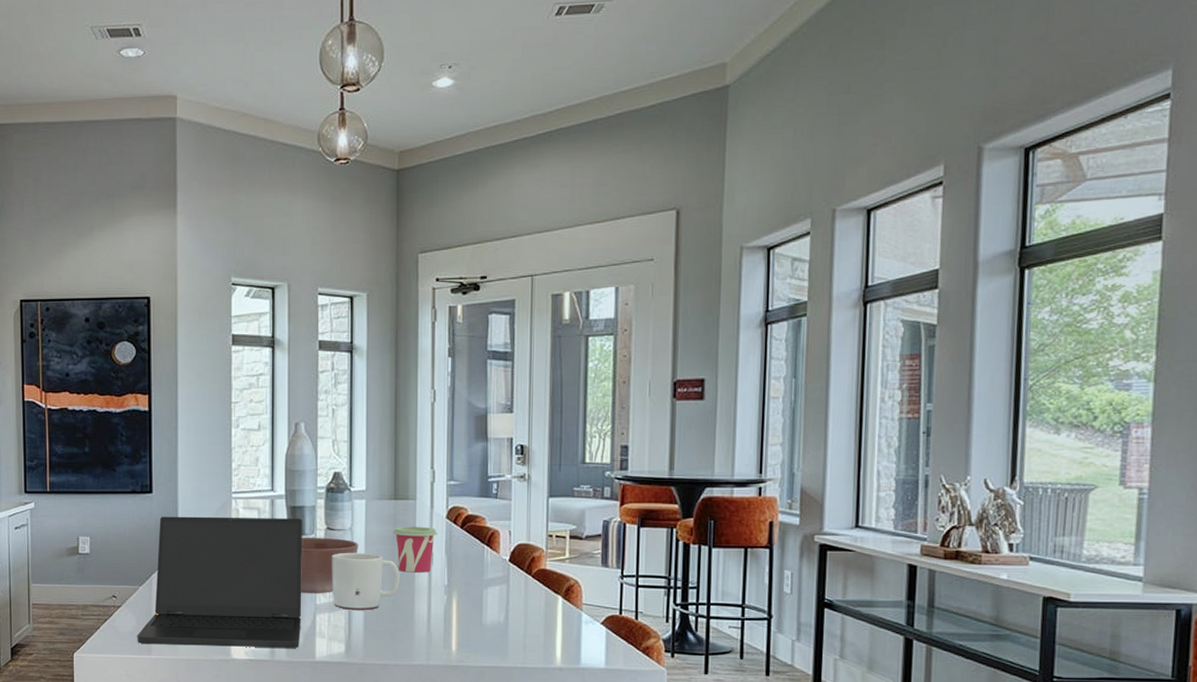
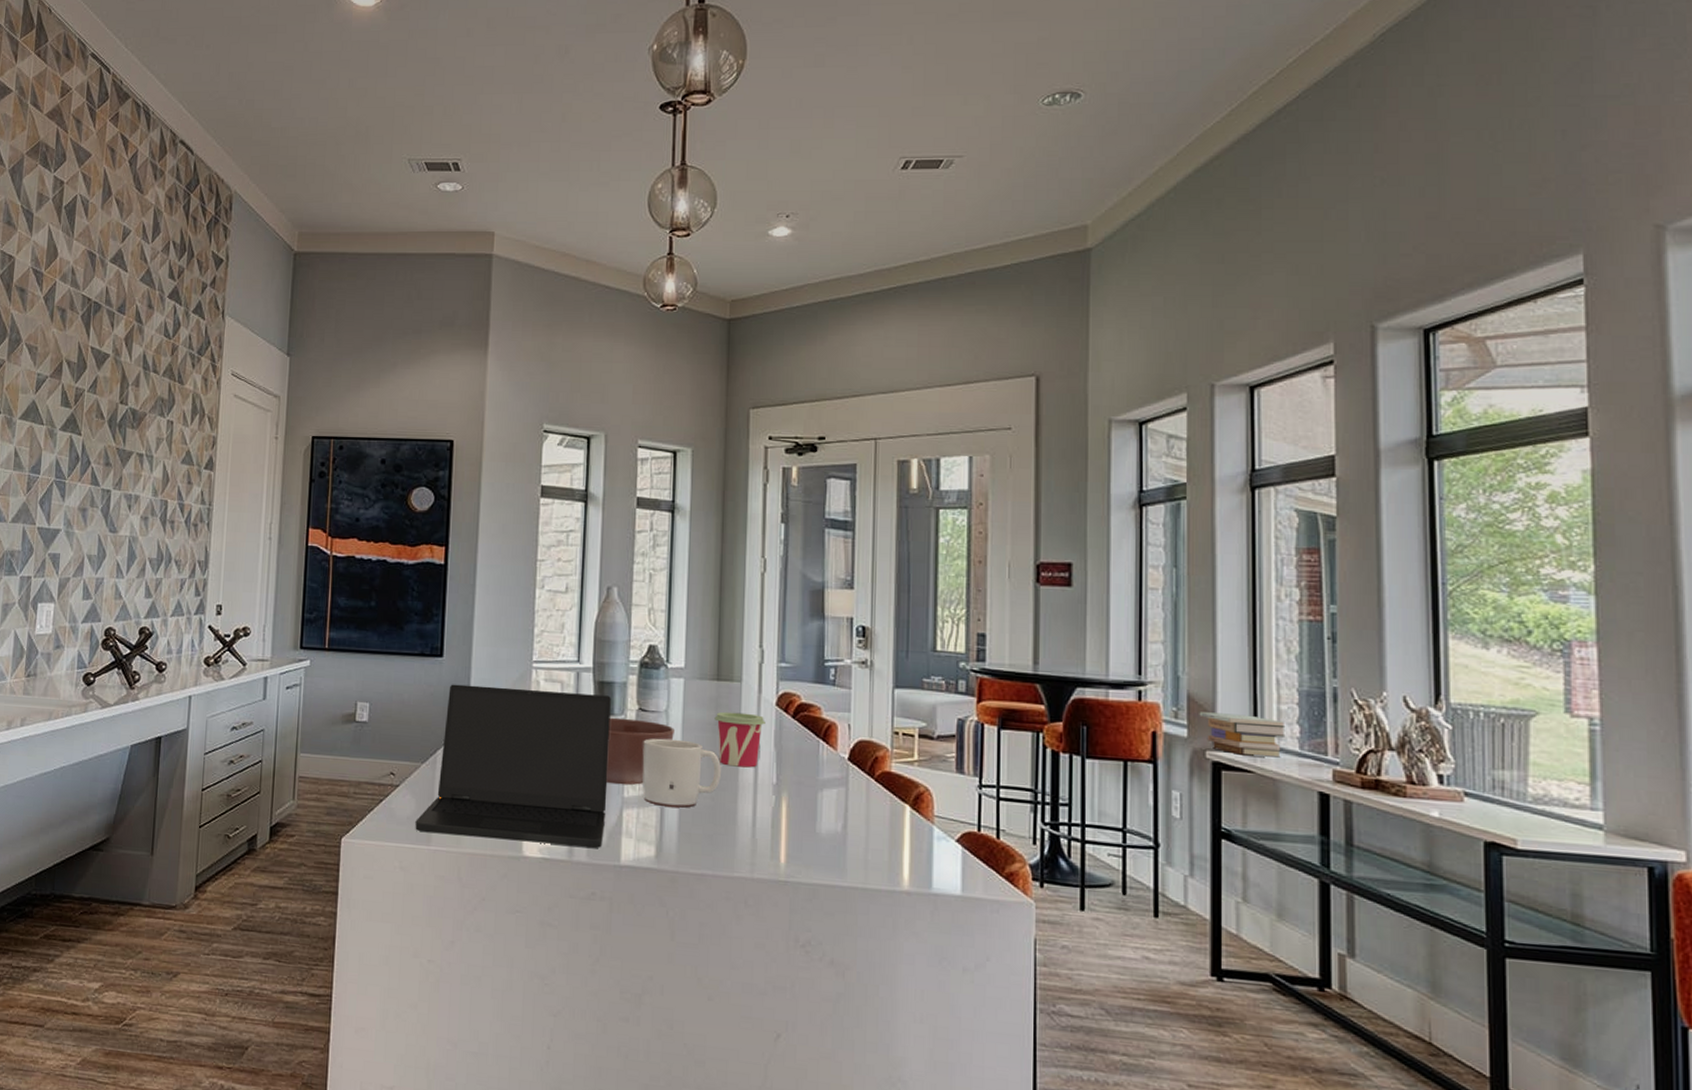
books: none [810,502,883,537] -> present [1199,712,1286,758]

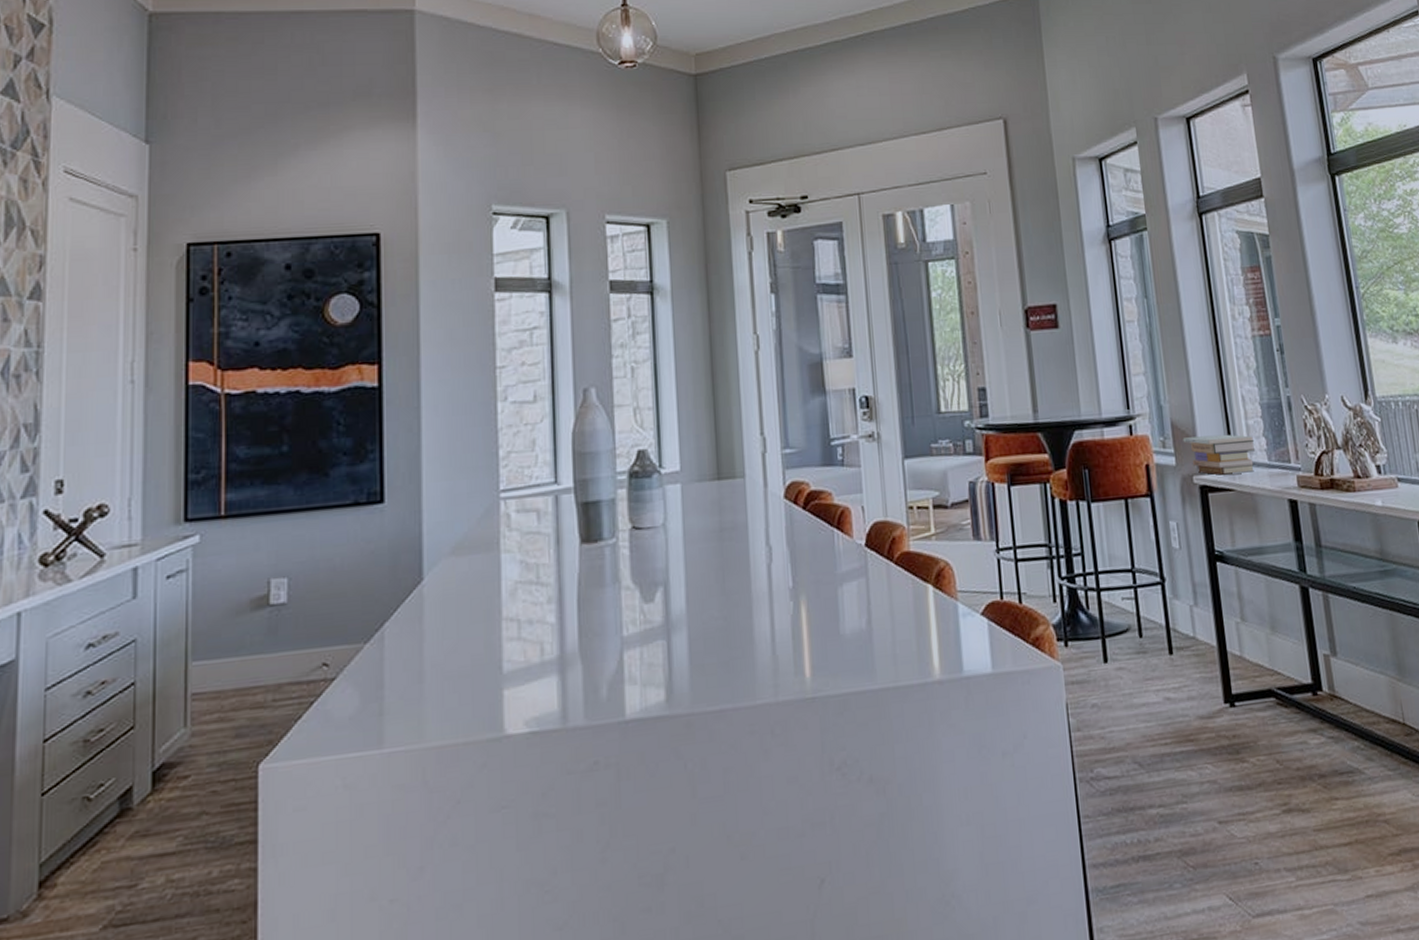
laptop: present [415,684,611,848] -> none [361,518,604,733]
bowl: present [606,717,674,785] -> none [598,539,675,623]
mug: present [642,738,721,808] -> none [640,555,732,639]
cup: present [714,711,765,768] -> none [719,512,775,577]

